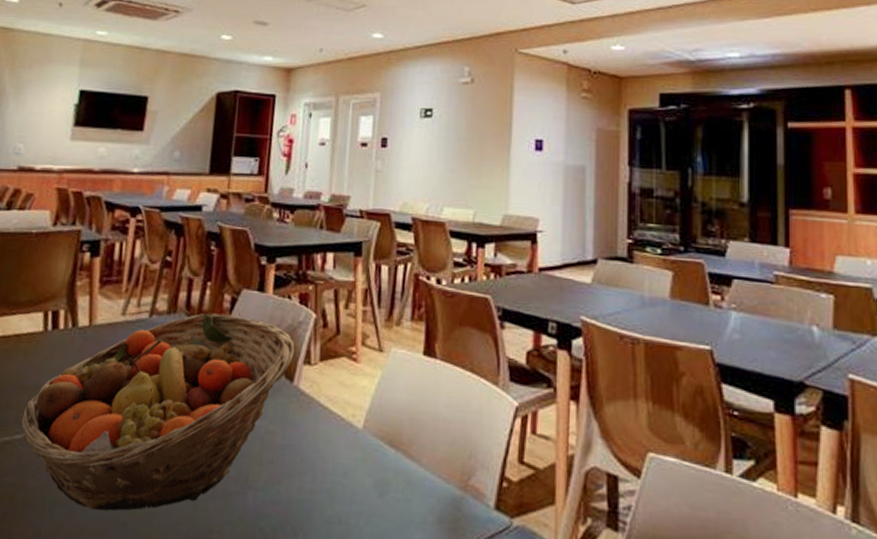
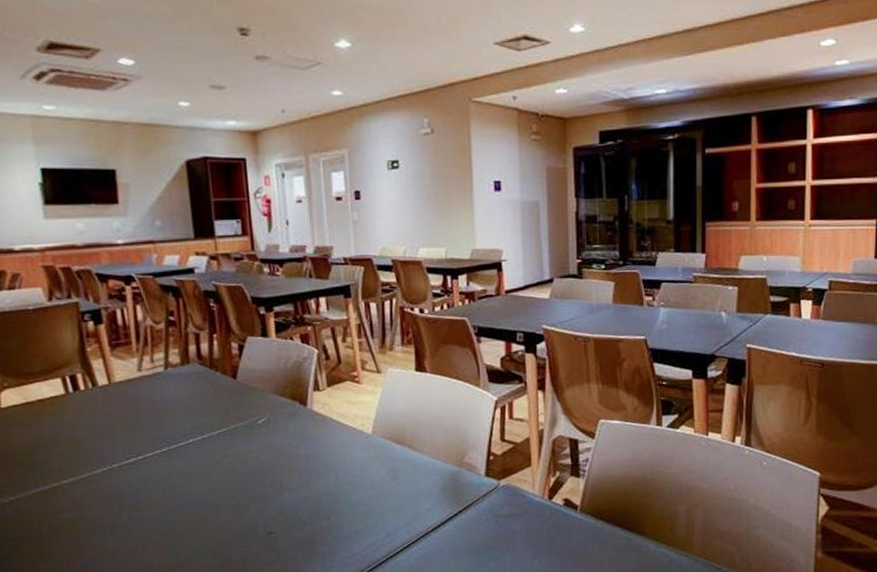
fruit basket: present [20,313,295,512] -> none [64,359,304,526]

